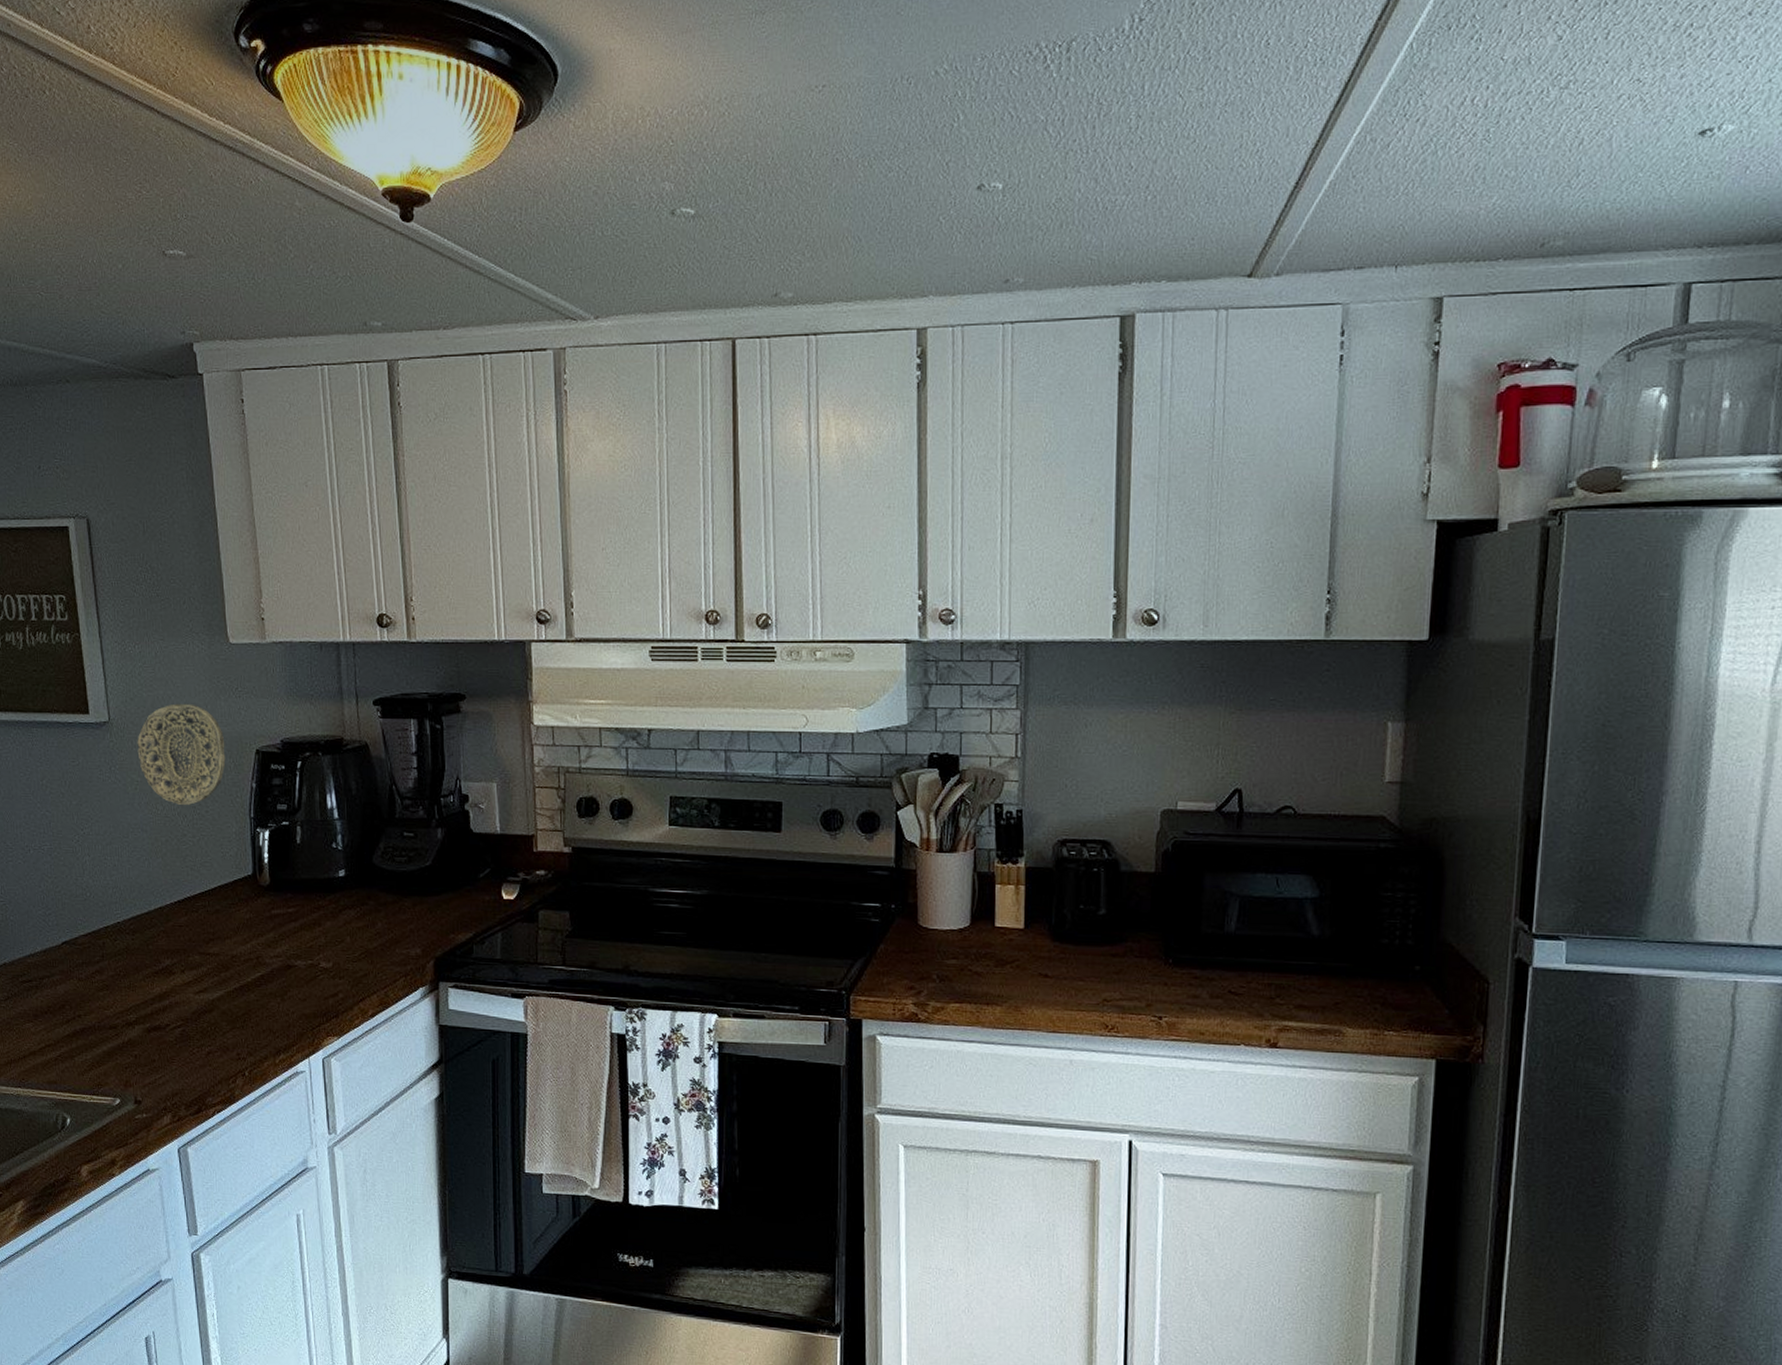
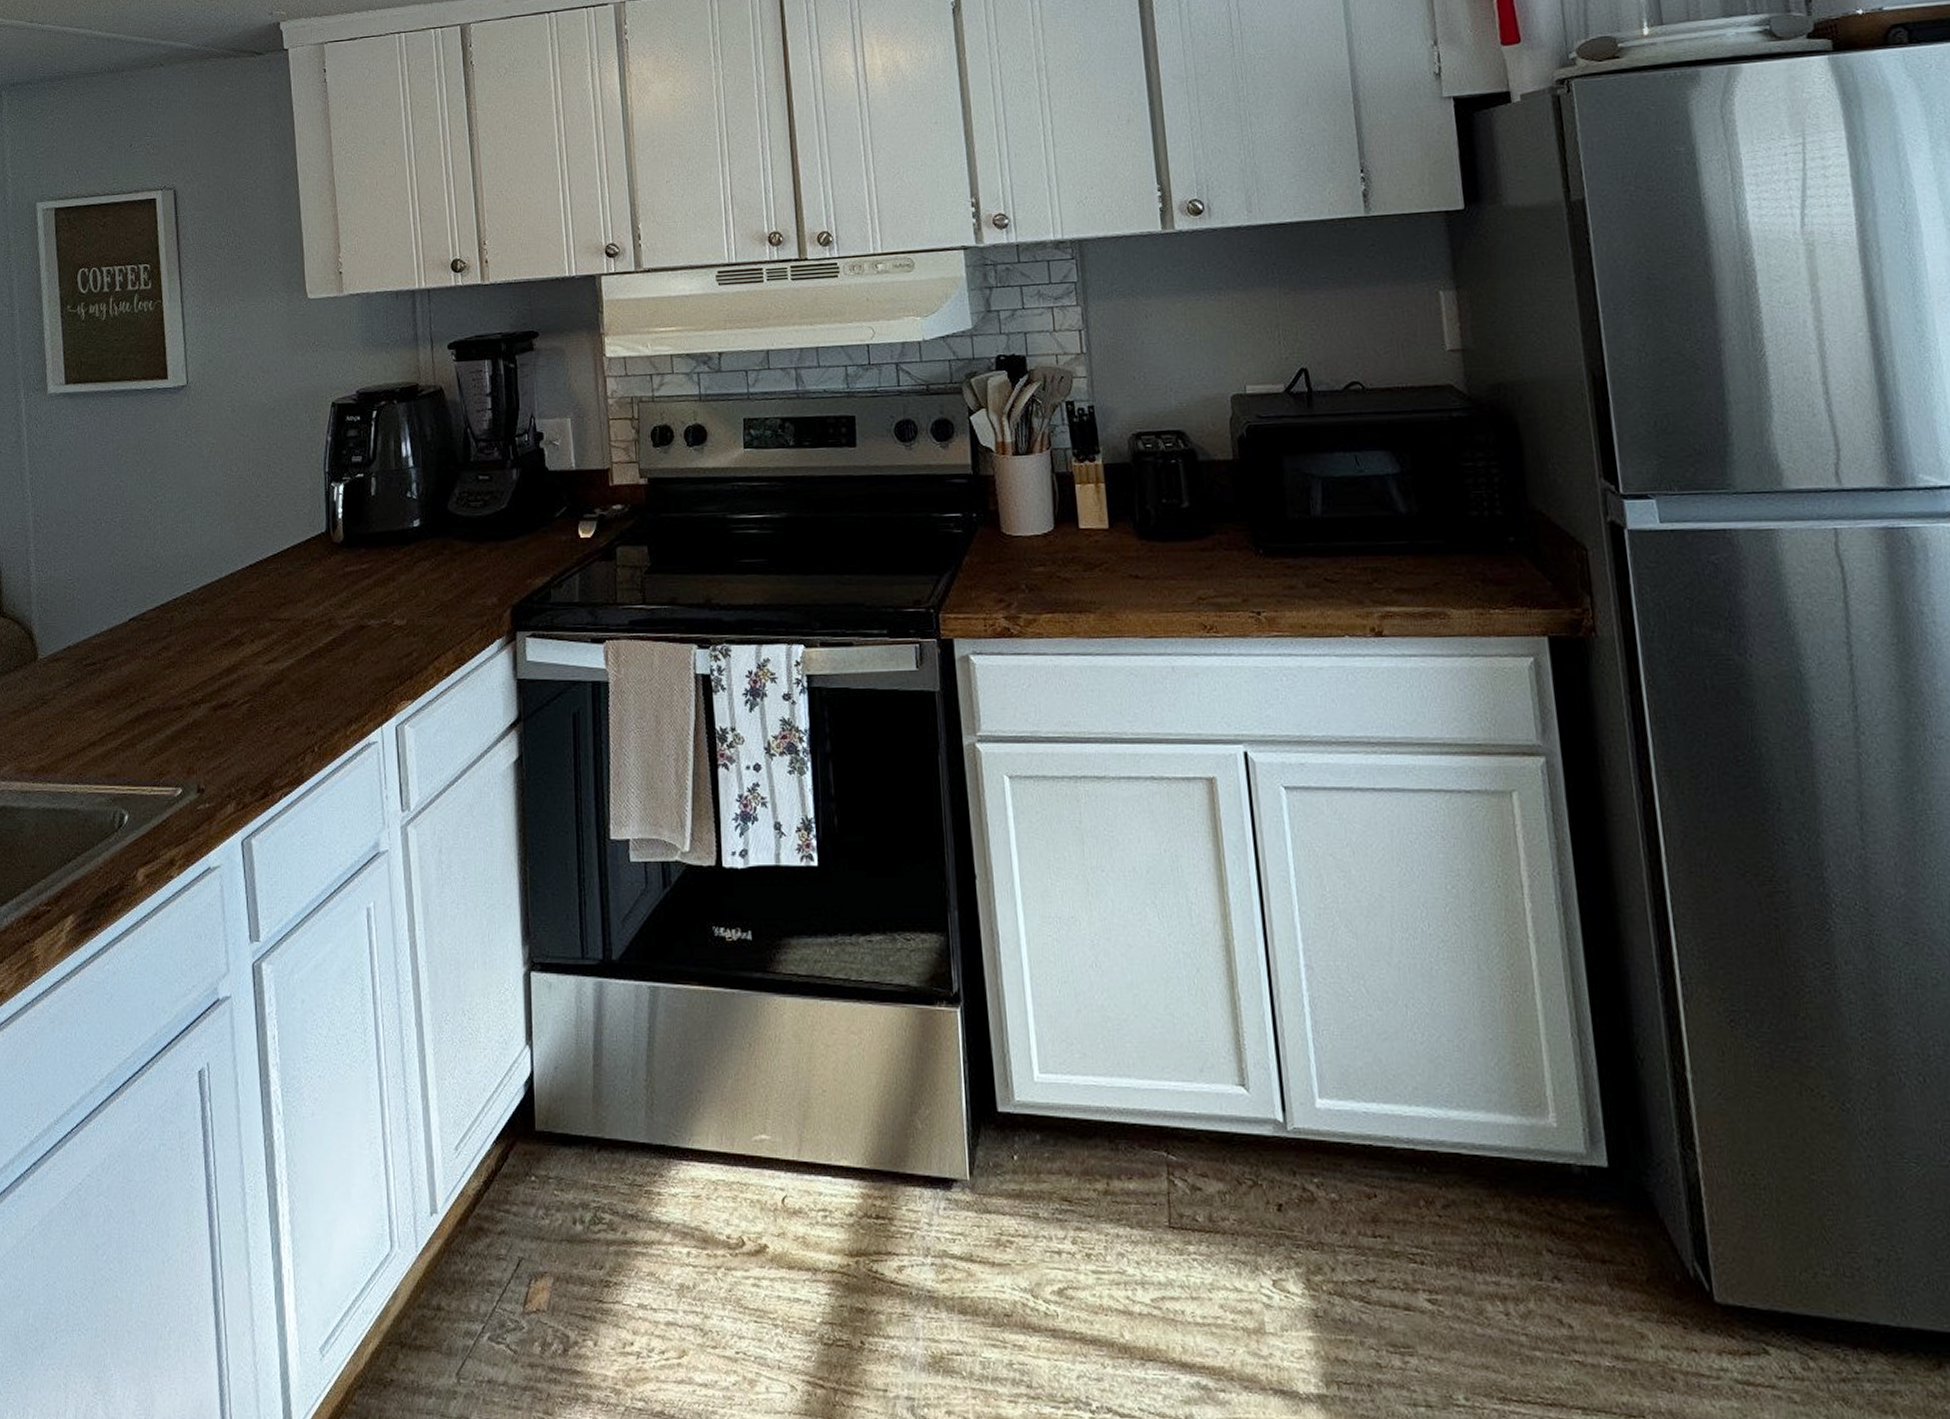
decorative plate: present [137,703,226,806] -> none [214,361,302,466]

